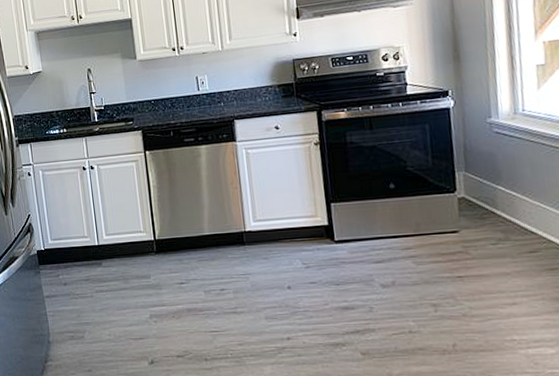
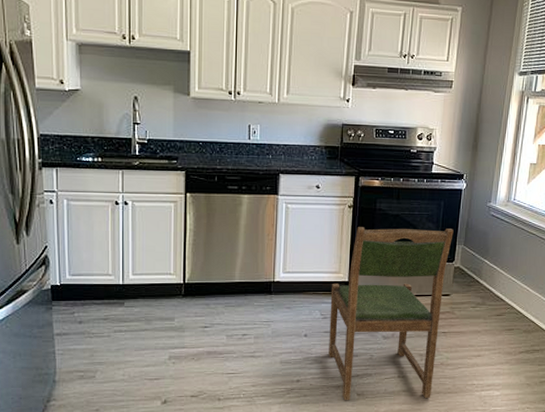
dining chair: none [309,154,458,361] -> present [329,227,454,401]

